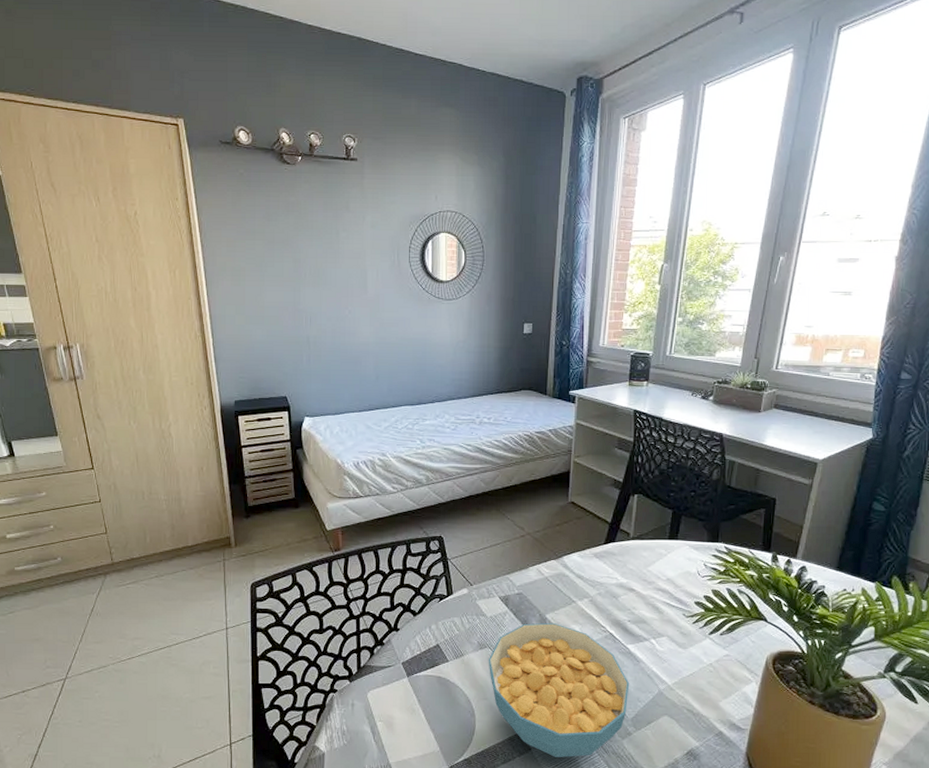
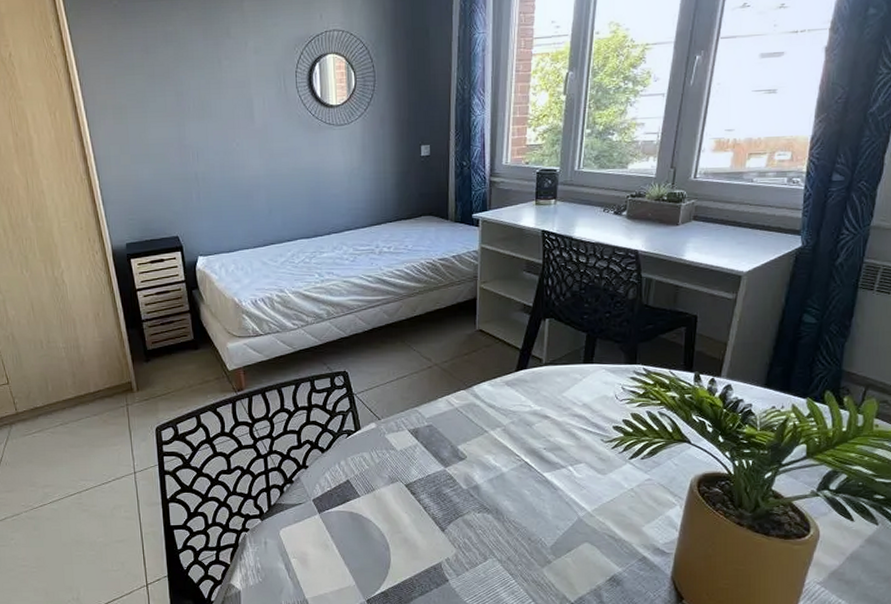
cereal bowl: present [488,622,630,757] -> none [400,453,548,588]

